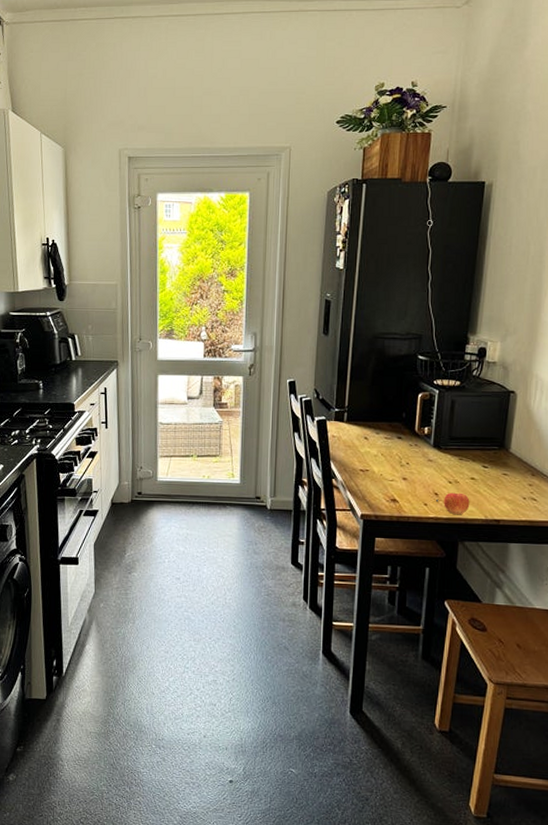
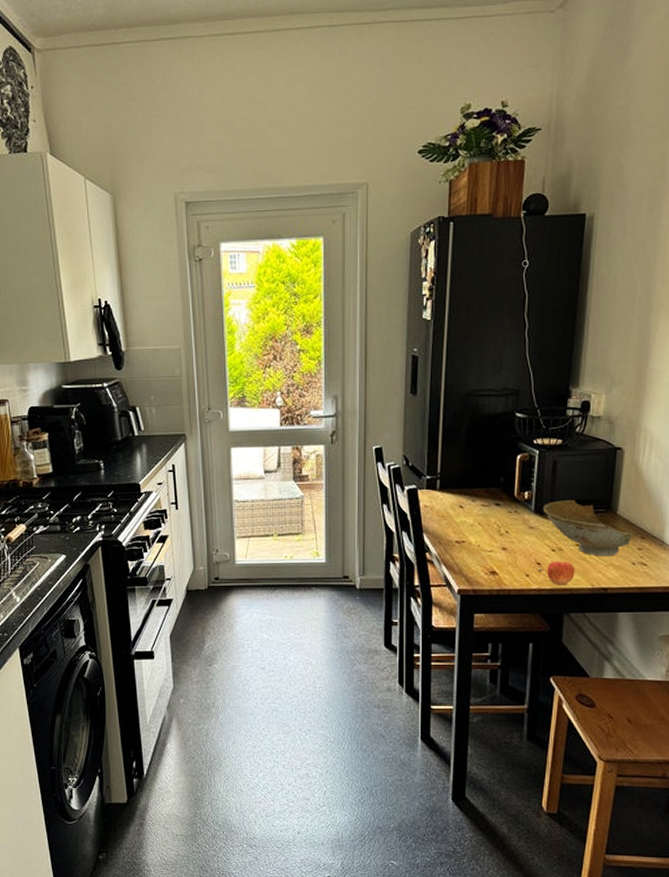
bowl: none [442,436,525,491] -> present [543,499,634,557]

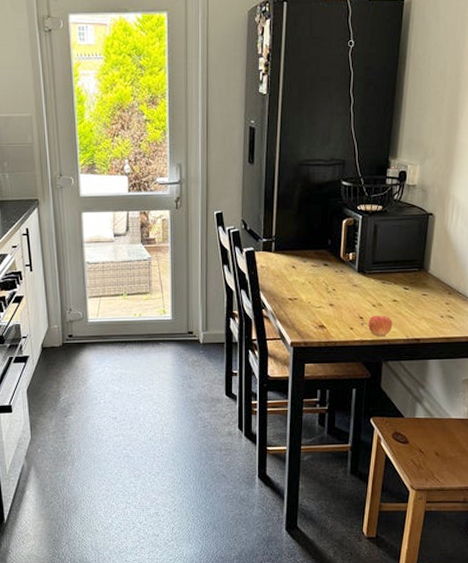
bowl: present [543,499,634,557] -> none [366,260,442,311]

